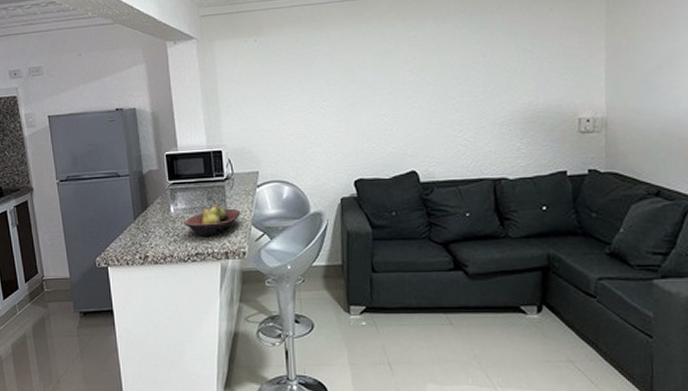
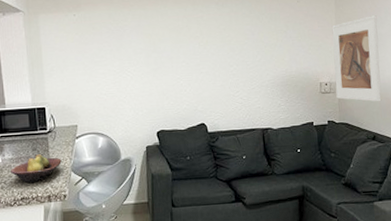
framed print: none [599,23,673,145] -> present [331,15,382,102]

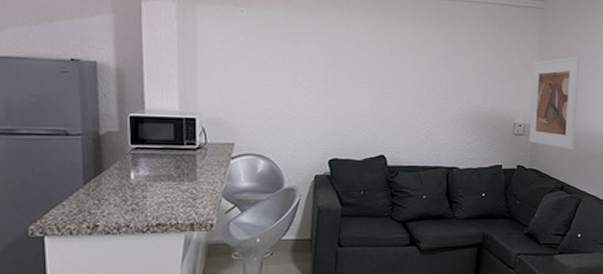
fruit bowl: present [11,154,62,183] -> none [145,174,211,206]

